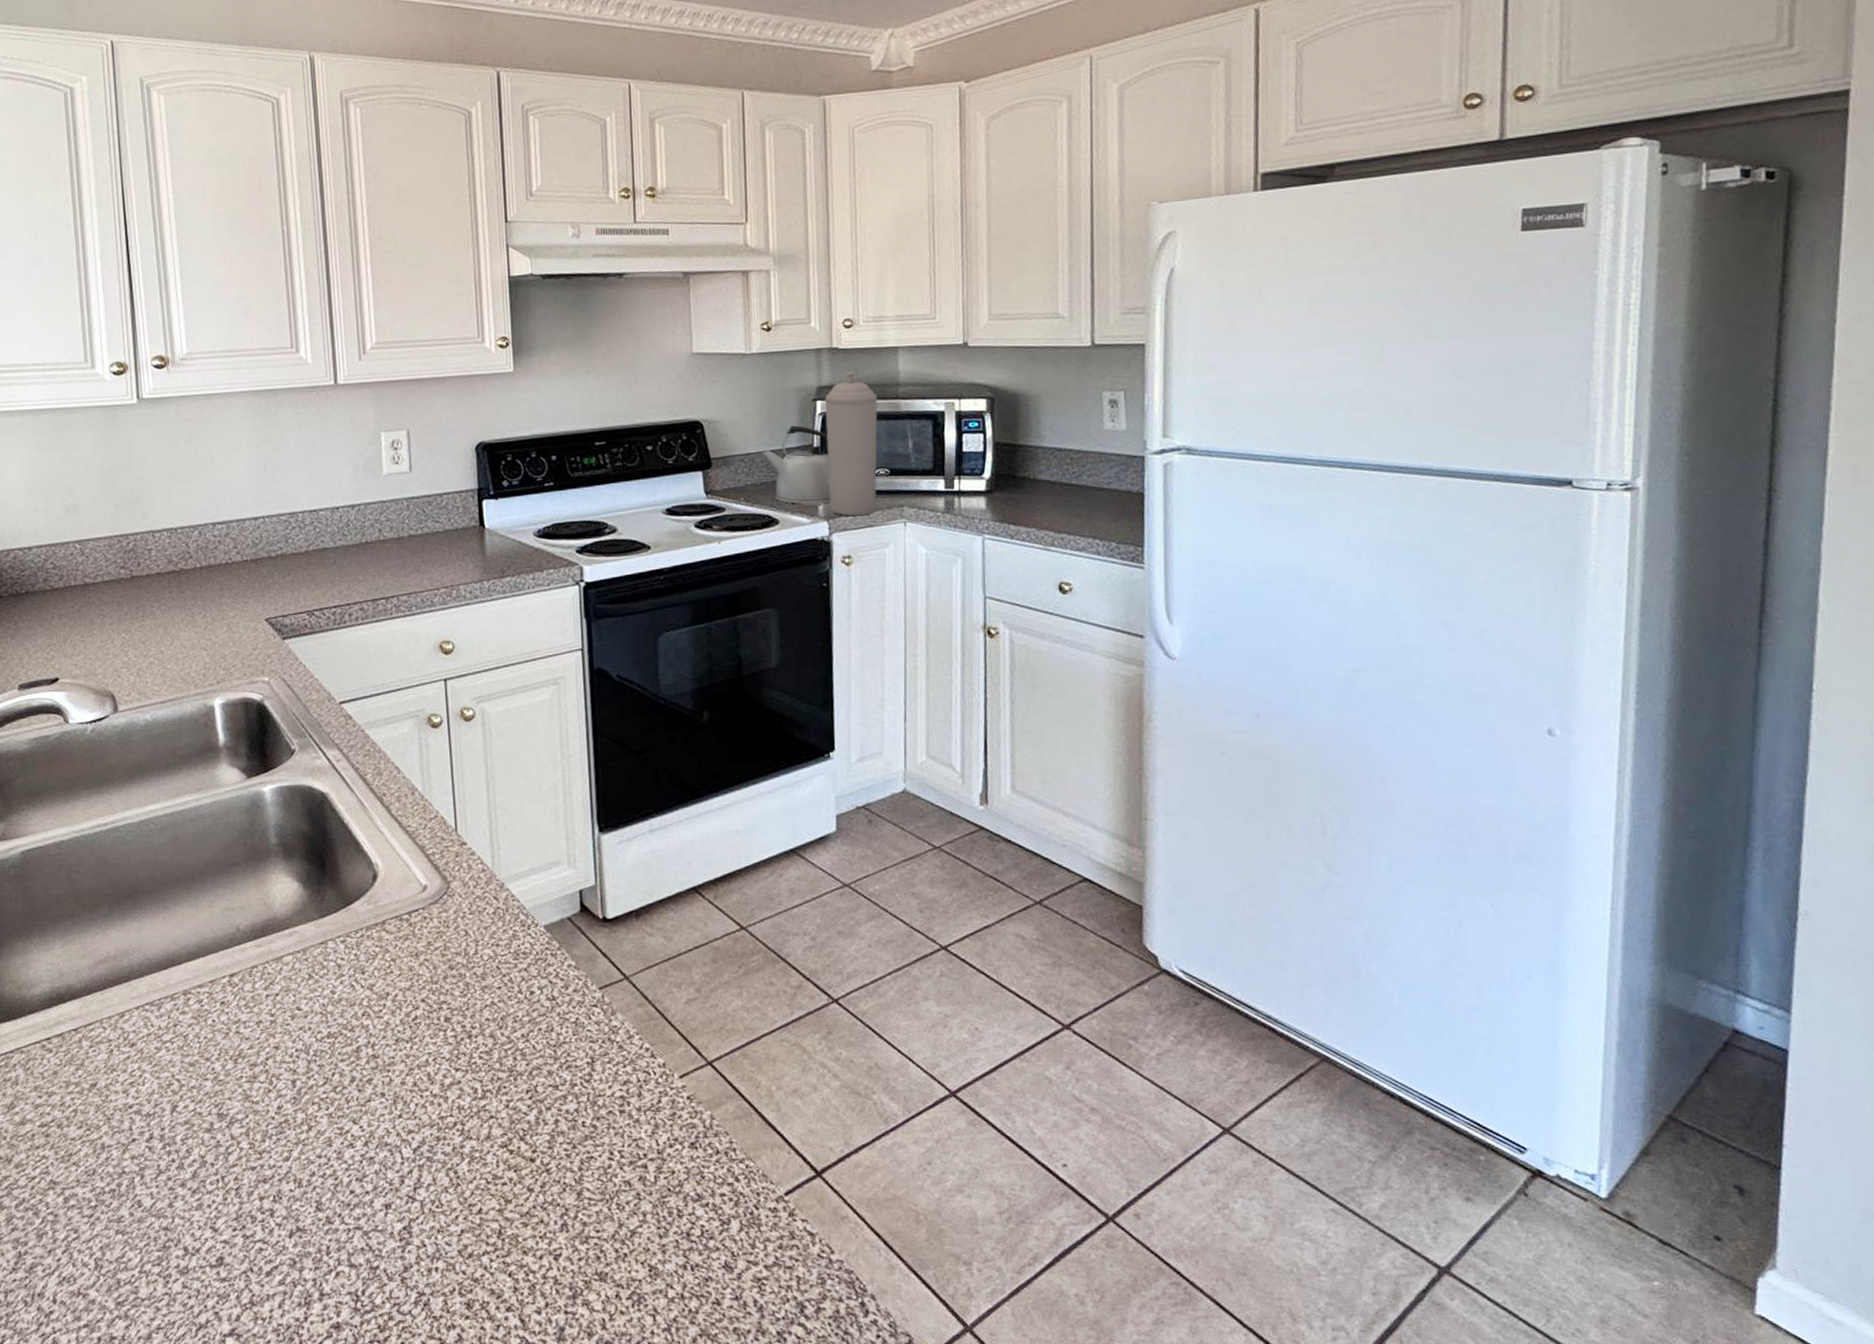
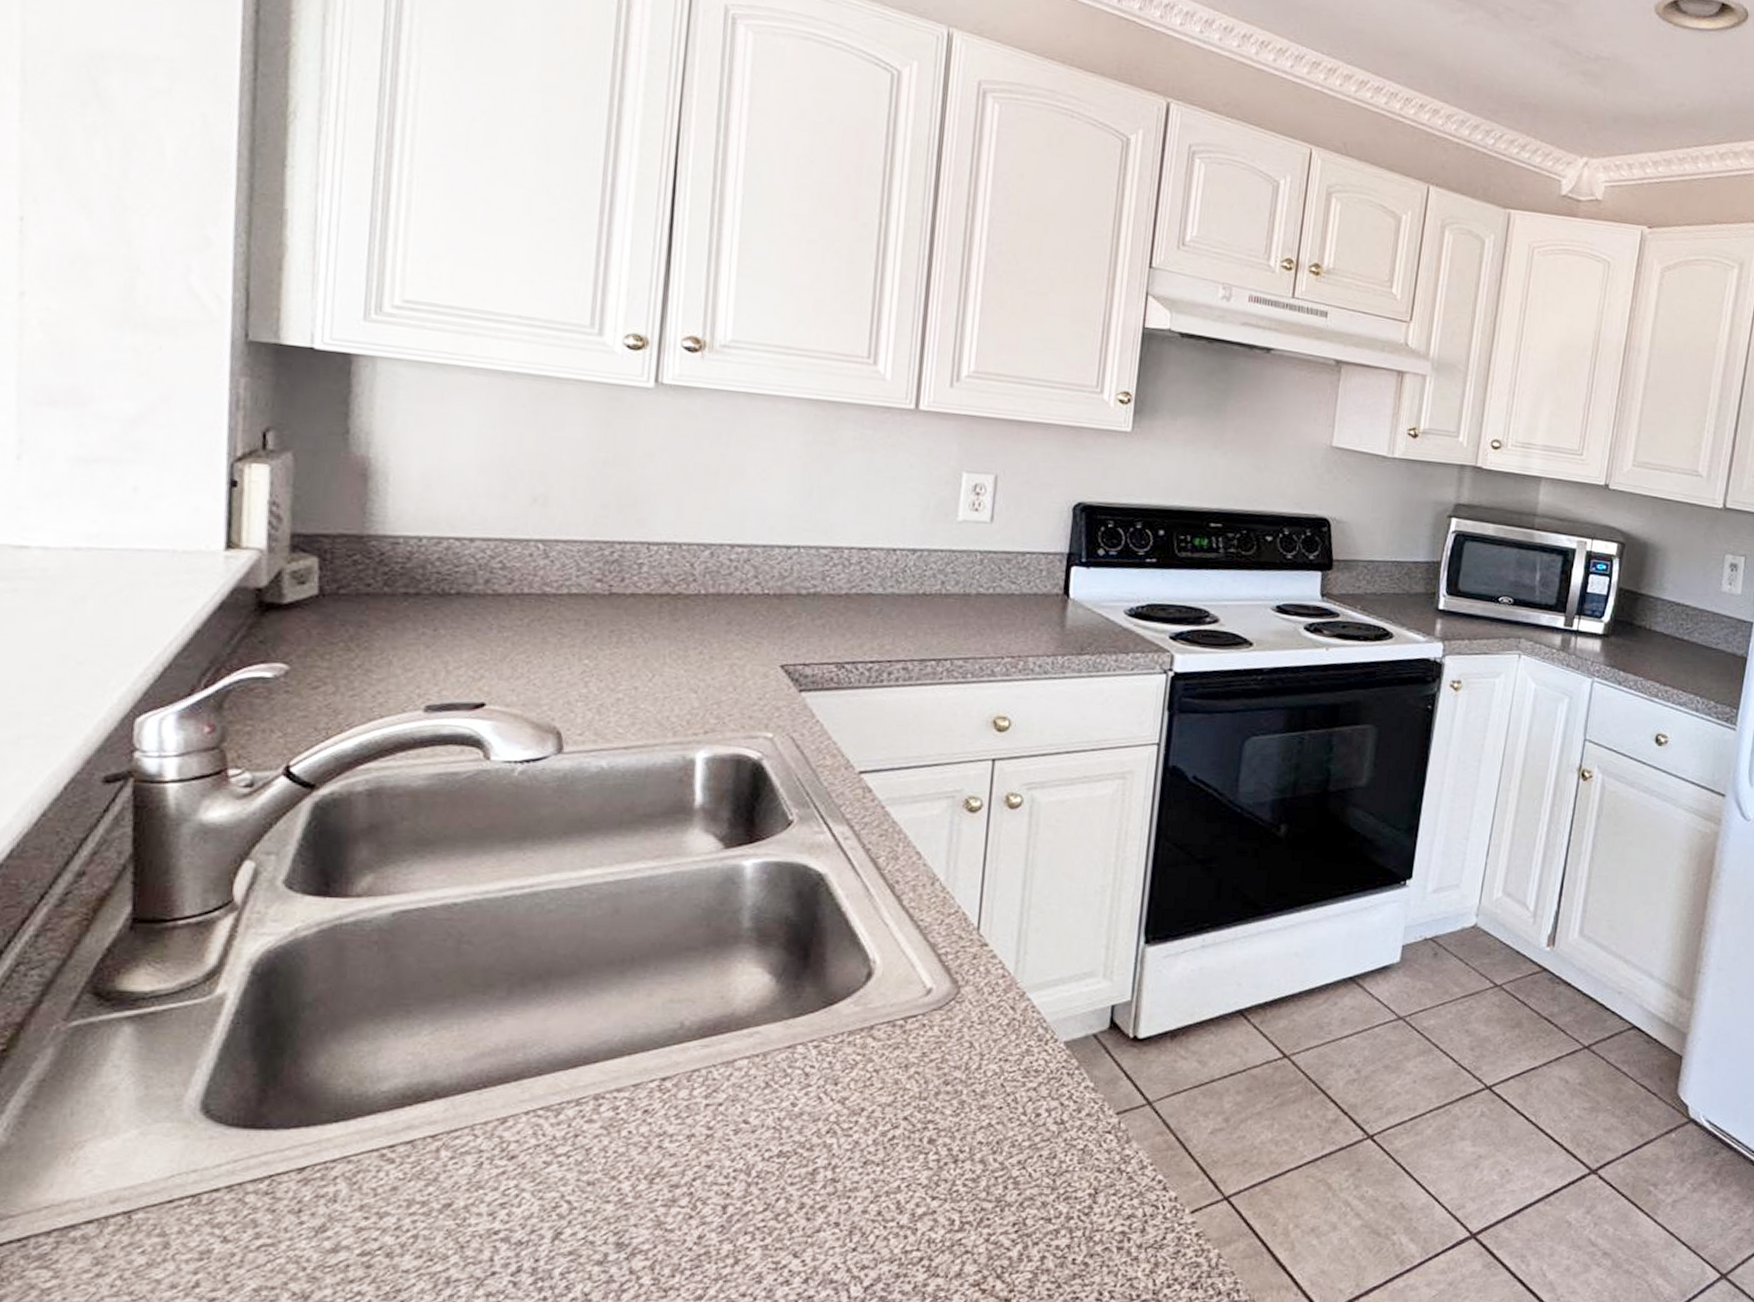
kettle: present [762,425,832,508] -> none [1387,539,1457,627]
canister: present [824,371,878,517] -> none [1448,493,1514,642]

